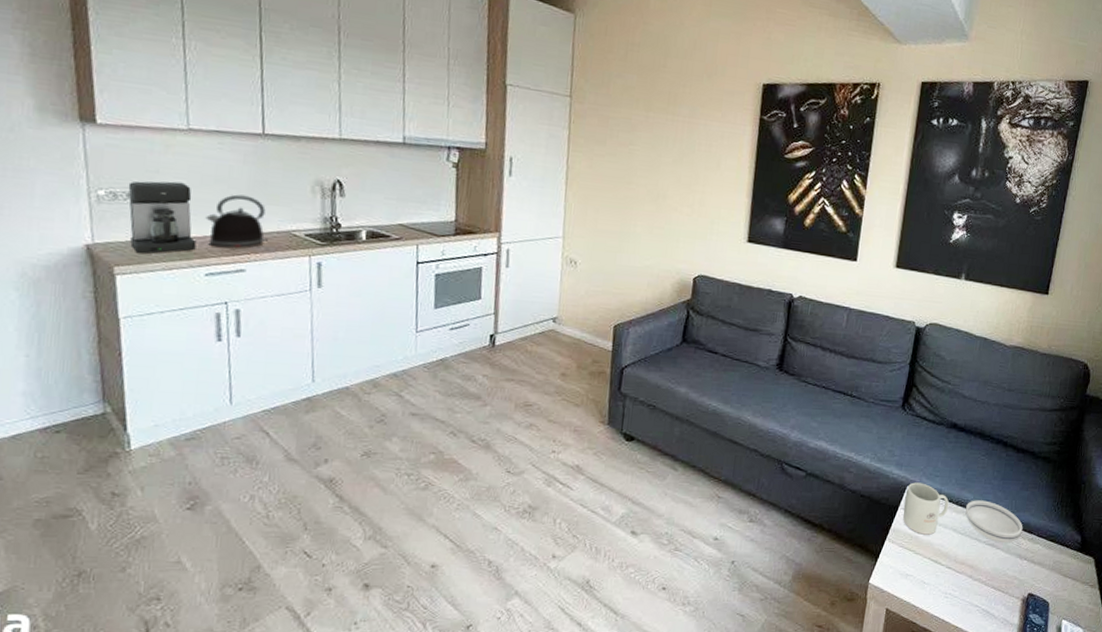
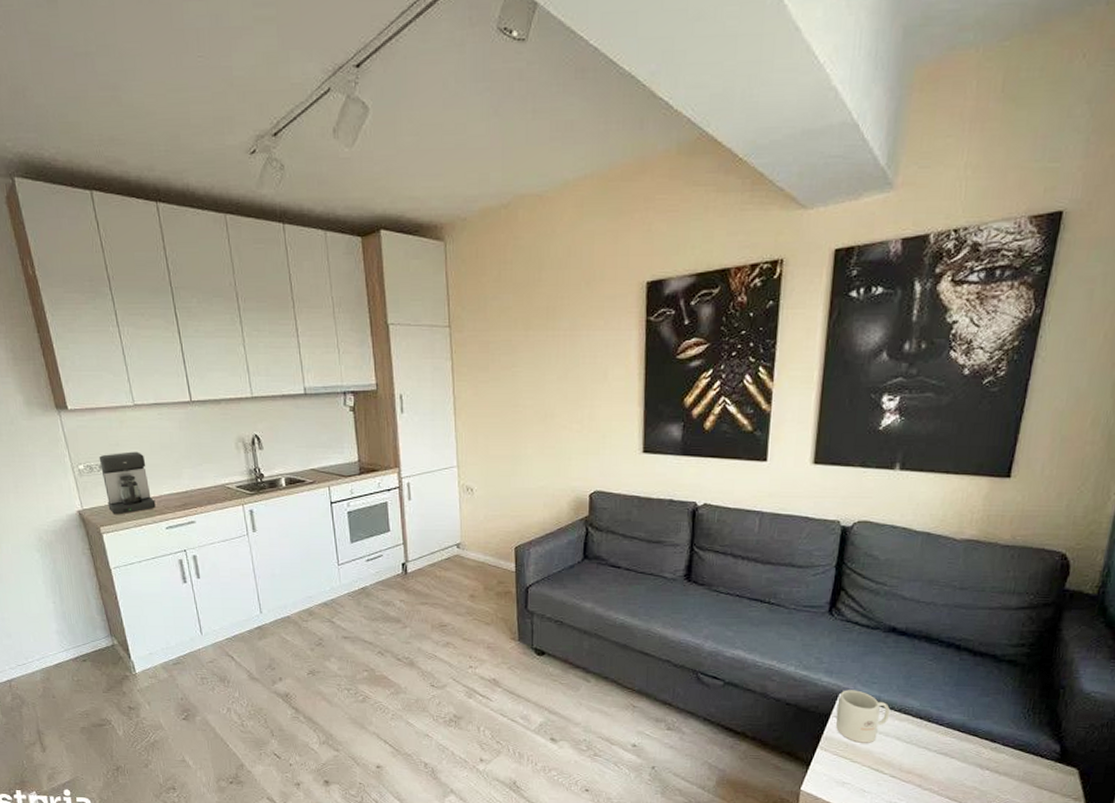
kettle: present [206,194,268,249] -> none [159,457,208,504]
bowl: present [965,500,1023,544] -> none [910,707,984,753]

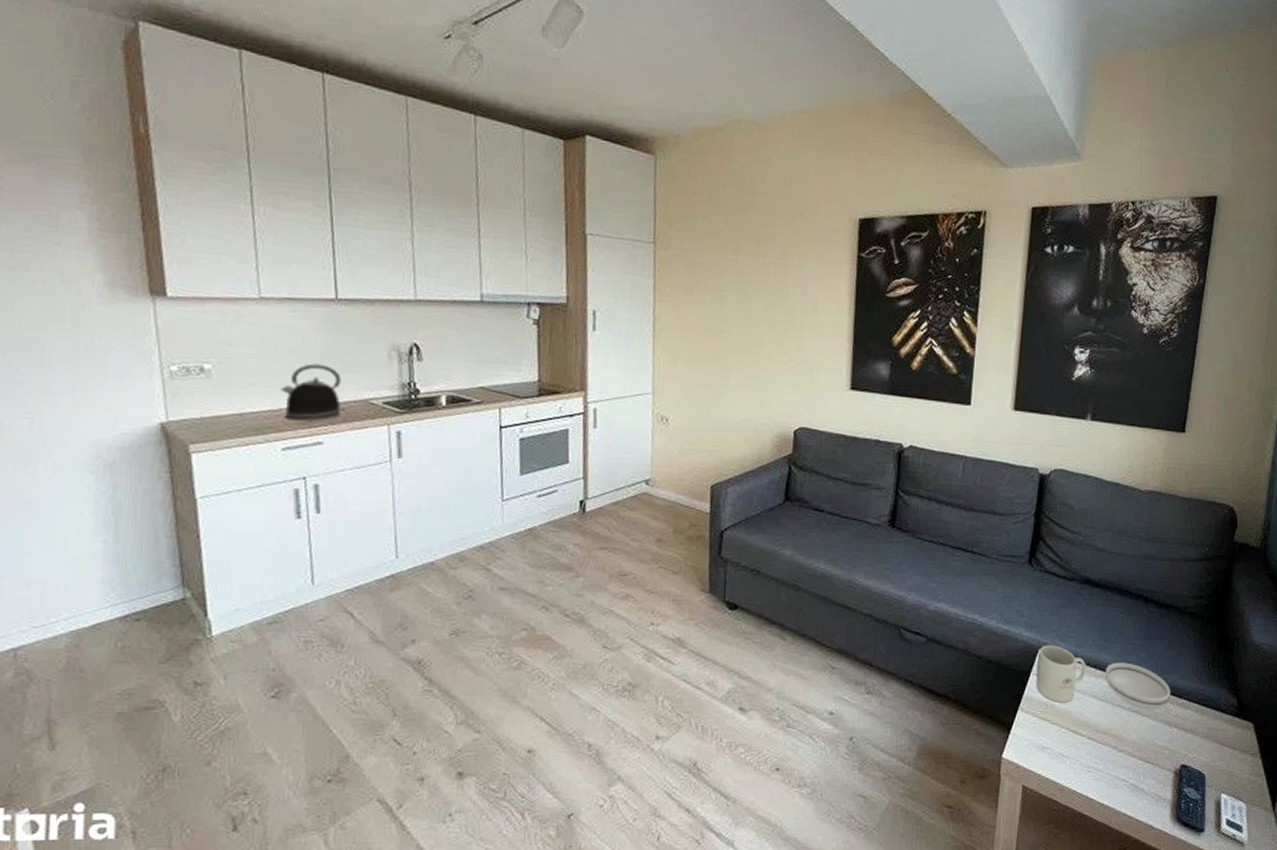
coffee maker: present [99,451,156,515] -> none [201,353,272,431]
kettle: none [159,457,208,504] -> present [280,363,345,421]
bowl: none [910,707,984,753] -> present [1105,662,1171,710]

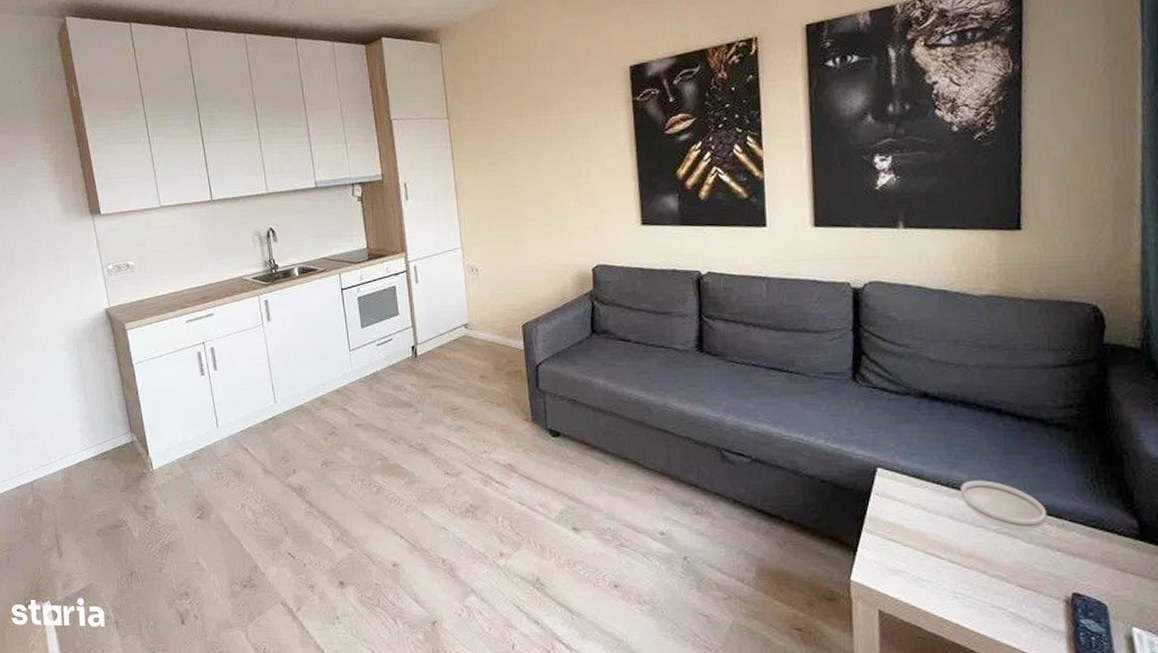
kettle: present [280,363,345,421] -> none [181,252,226,298]
mug: present [1035,645,1087,703] -> none [876,463,937,523]

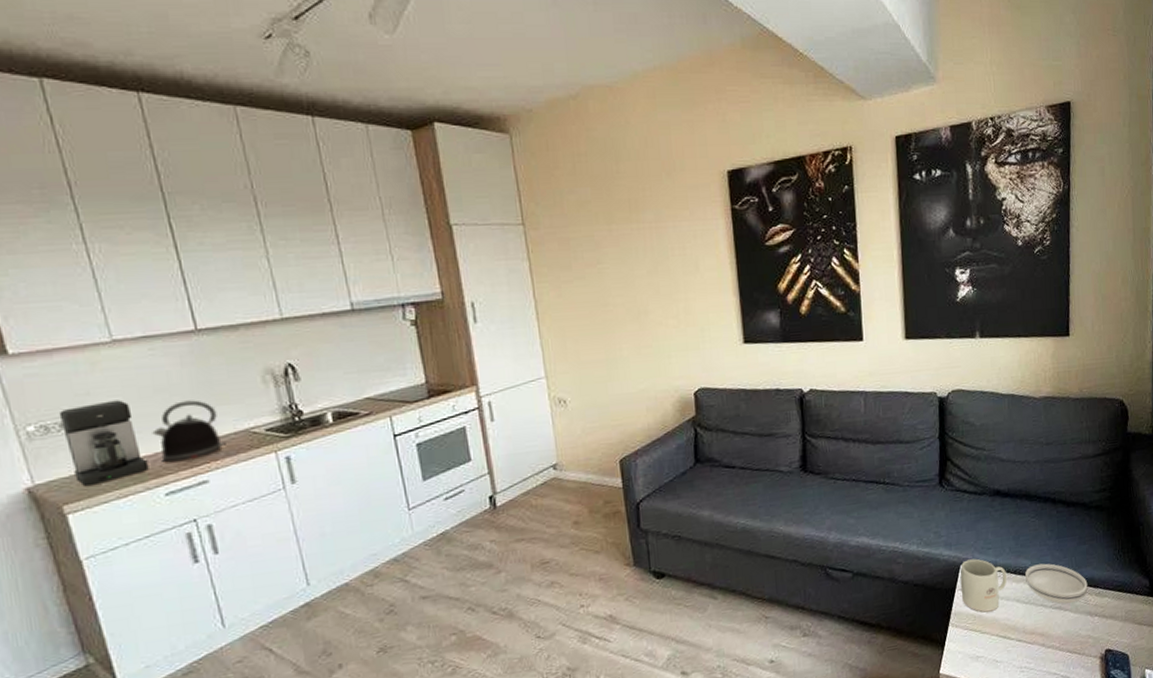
coffee maker: none [126,250,177,311] -> present [58,400,149,487]
kettle: none [181,252,226,298] -> present [152,400,226,463]
mug: none [876,463,937,523] -> present [960,558,1008,613]

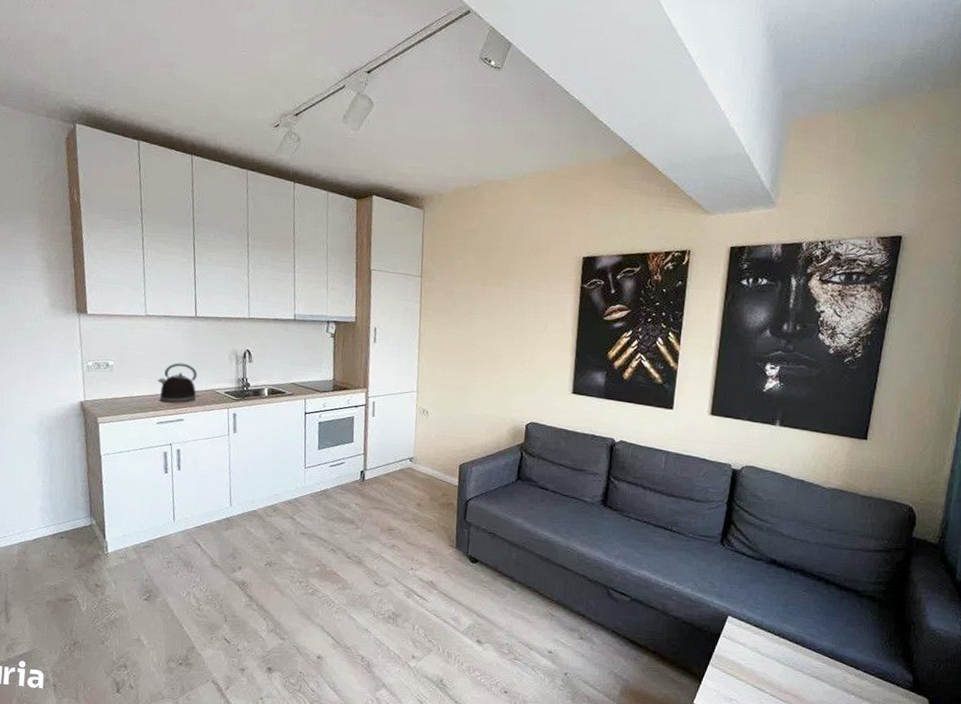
coffee maker: present [58,400,149,487] -> none [107,354,151,408]
mug: present [960,558,1008,613] -> none [725,613,771,663]
bowl: present [1025,563,1088,604] -> none [788,633,849,677]

